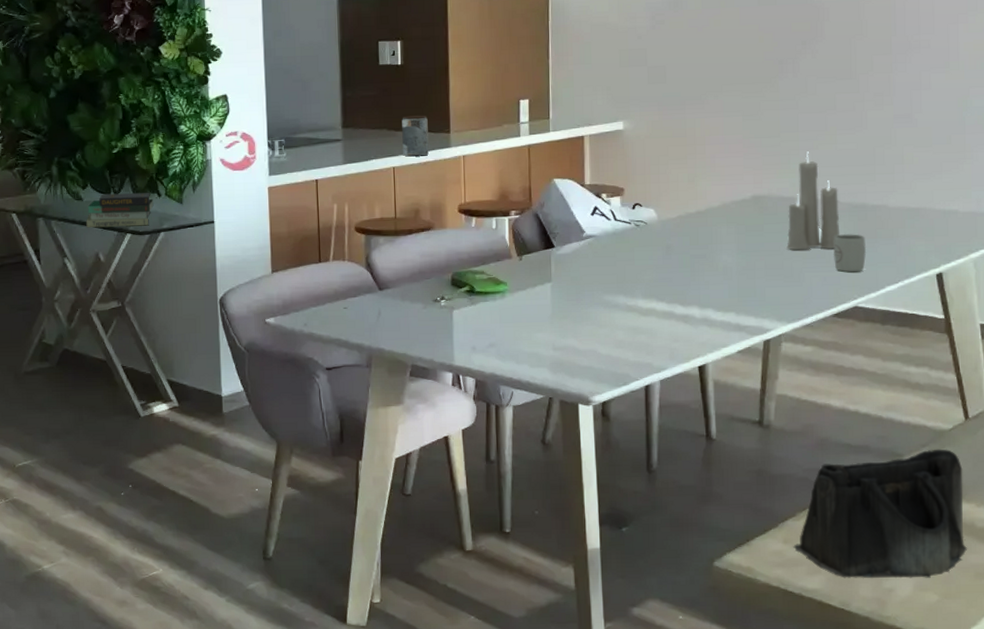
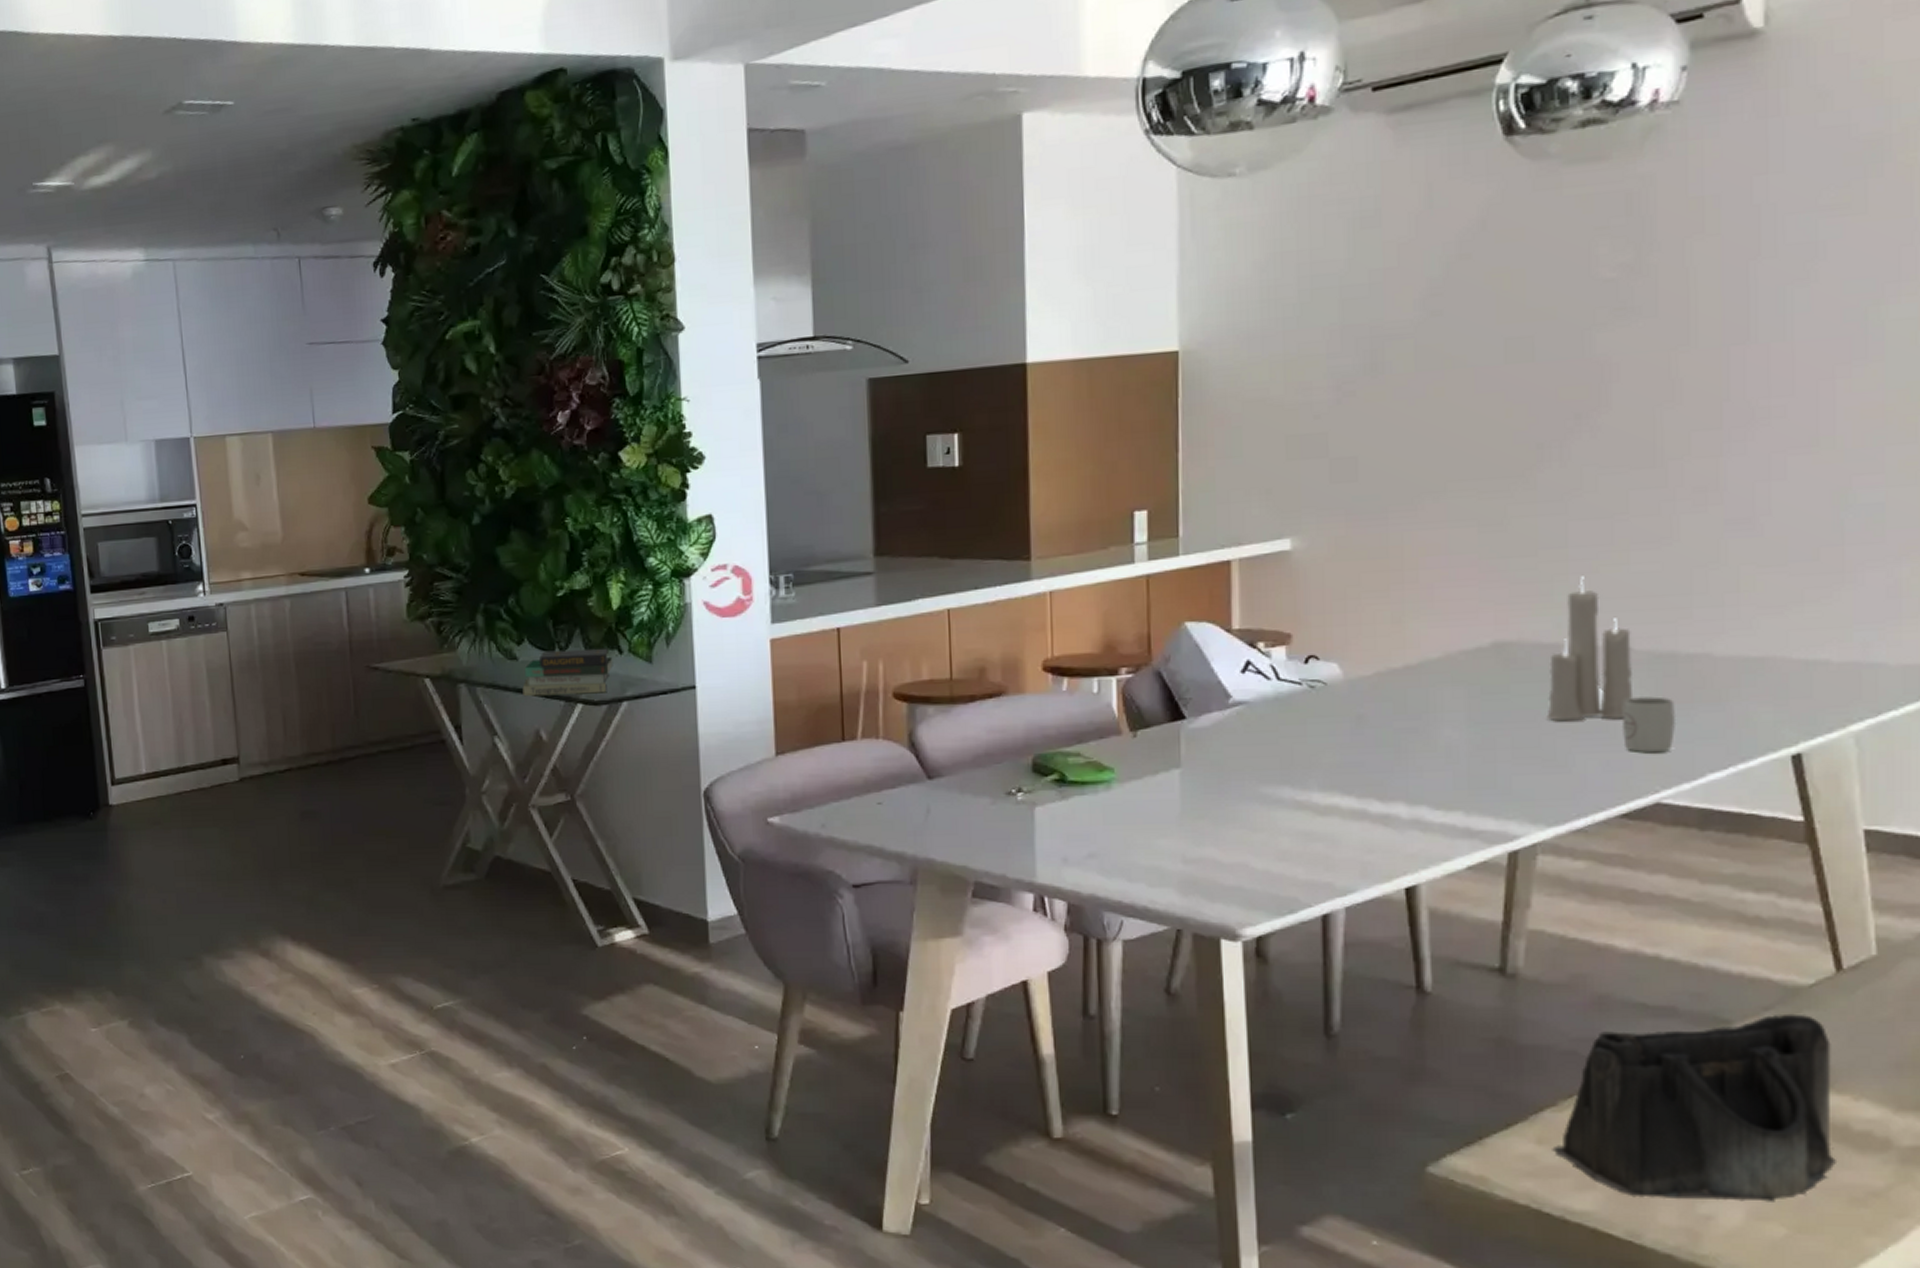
jar: present [402,115,429,157] -> none [960,535,1000,595]

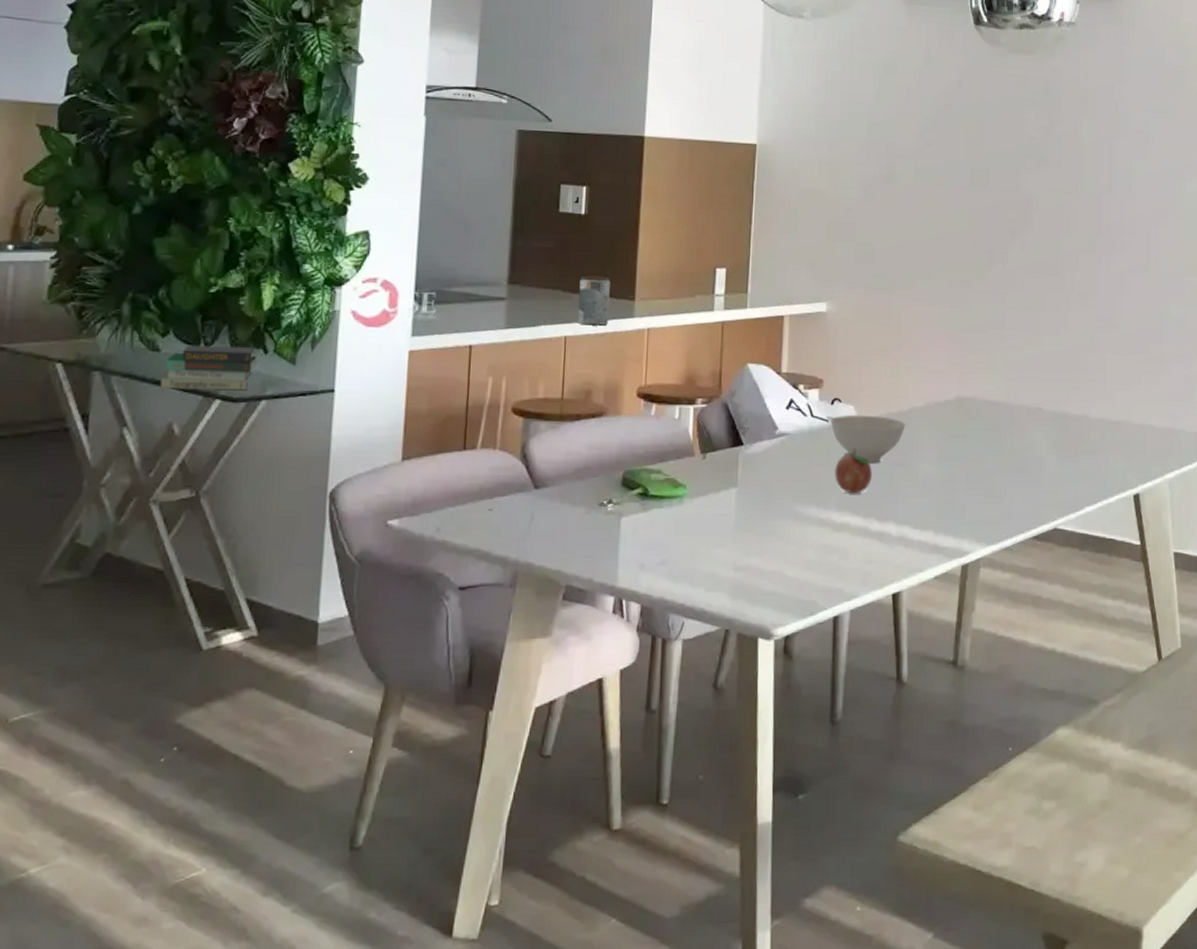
jar: none [960,535,1000,595] -> present [578,275,610,326]
bowl: none [1304,673,1416,732] -> present [830,416,906,463]
fruit: none [1313,715,1368,769] -> present [834,449,872,493]
candle: present [1546,576,1634,720] -> none [989,351,1042,462]
saddlebag: present [1552,1013,1838,1202] -> none [983,694,1159,852]
mug: present [1622,696,1675,753] -> none [1035,446,1067,490]

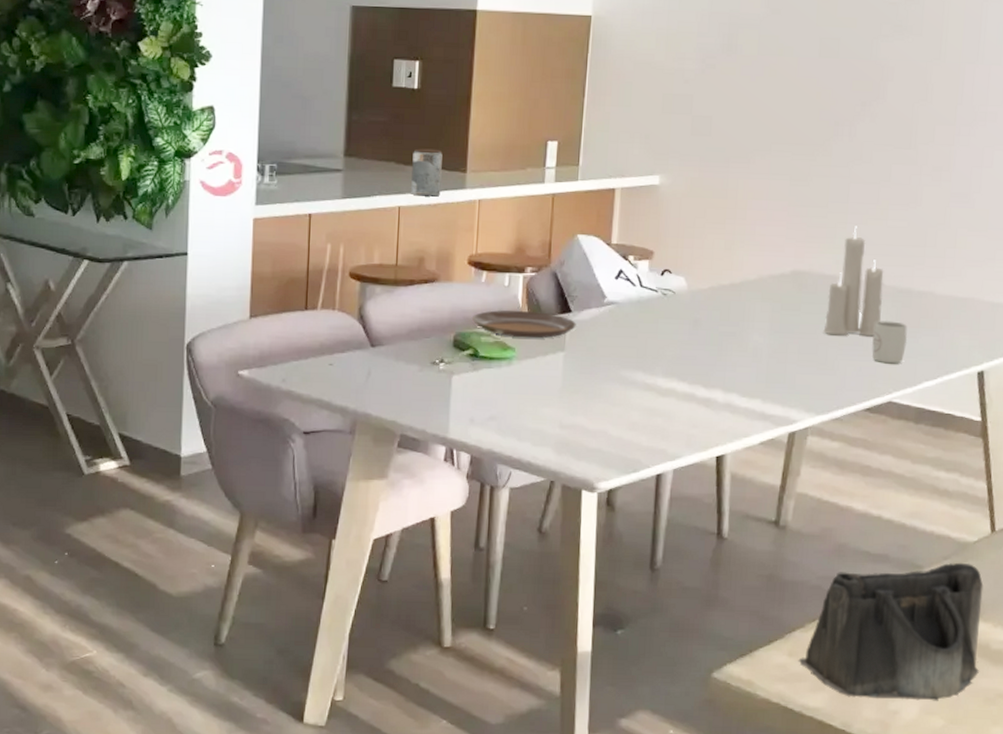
books: present [160,345,257,391] -> none [36,211,118,253]
plate: none [642,444,748,474] -> present [472,310,576,338]
bowl: present [830,416,906,463] -> none [659,286,737,333]
fruit: present [834,449,872,493] -> none [661,318,701,360]
saddlebag: none [983,694,1159,852] -> present [798,562,984,701]
candle: none [989,351,1042,462] -> present [823,226,884,337]
mug: none [1035,446,1067,490] -> present [872,321,907,364]

